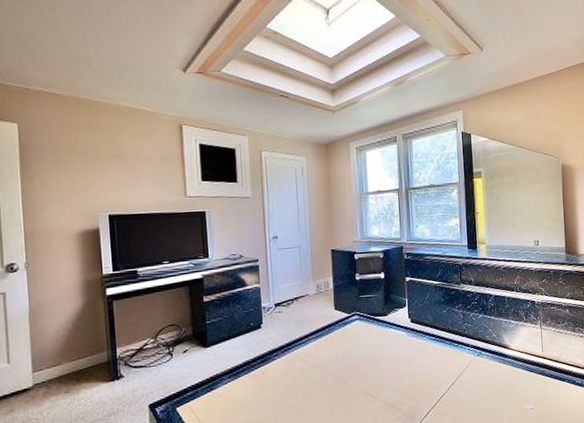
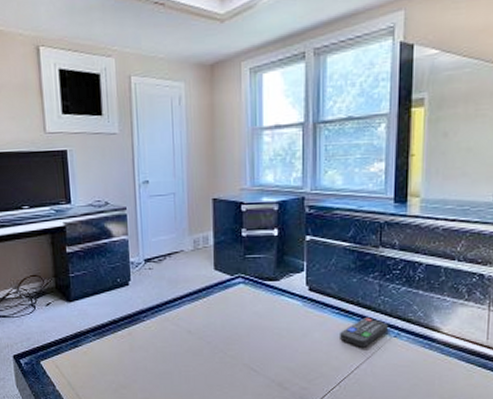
remote control: none [437,341,473,367] -> present [340,317,389,348]

